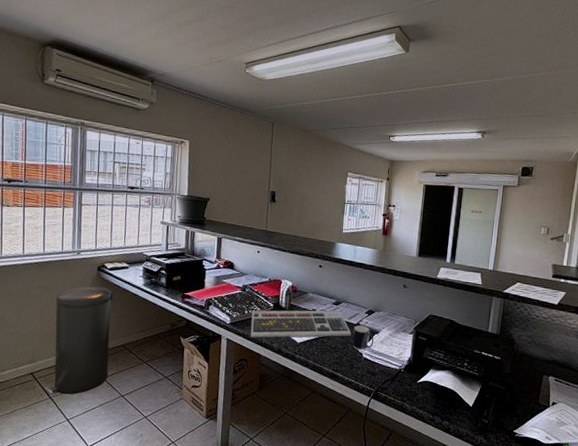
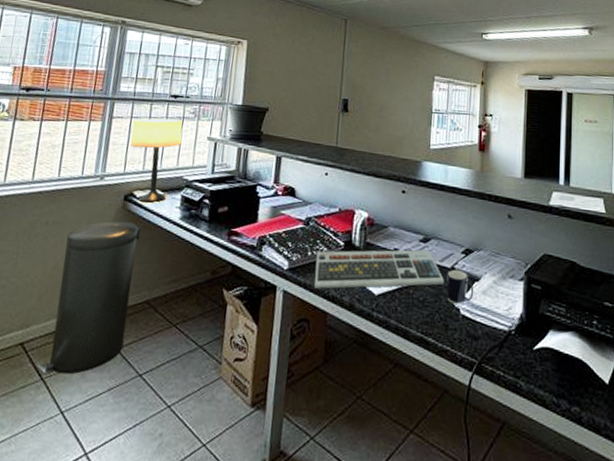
table lamp: none [98,205,140,273] -> present [130,118,183,203]

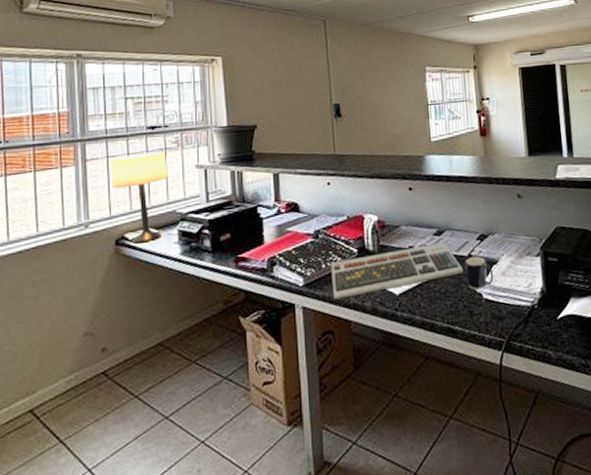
pedal bin: present [36,221,141,374] -> none [52,266,143,437]

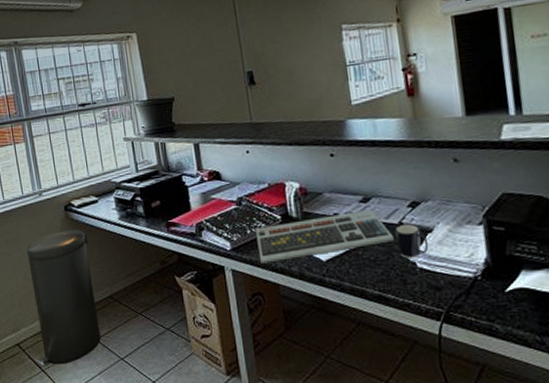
pedal bin: none [52,266,143,437] -> present [26,229,101,366]
table lamp: present [110,151,168,245] -> none [52,126,103,211]

